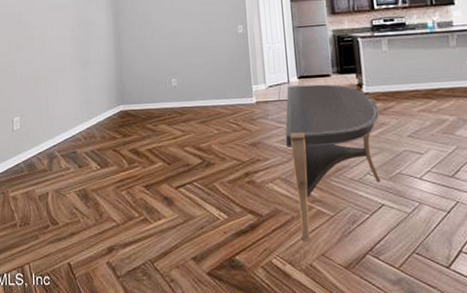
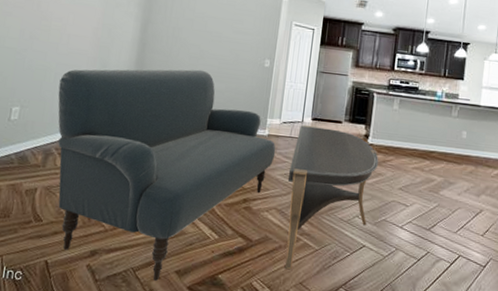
sofa: none [50,48,268,271] -> present [58,69,276,282]

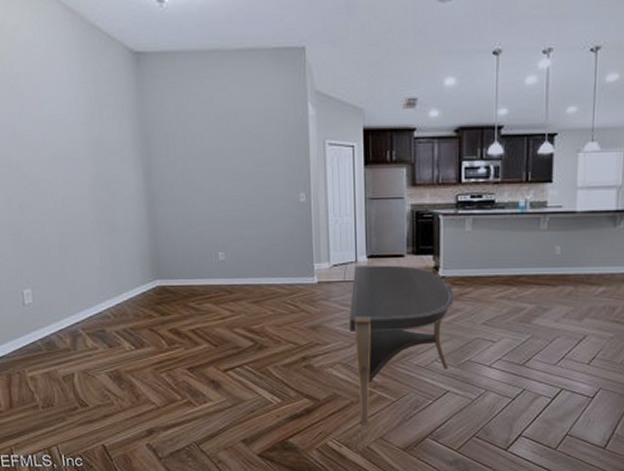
sofa: present [58,69,276,282] -> none [66,217,330,453]

